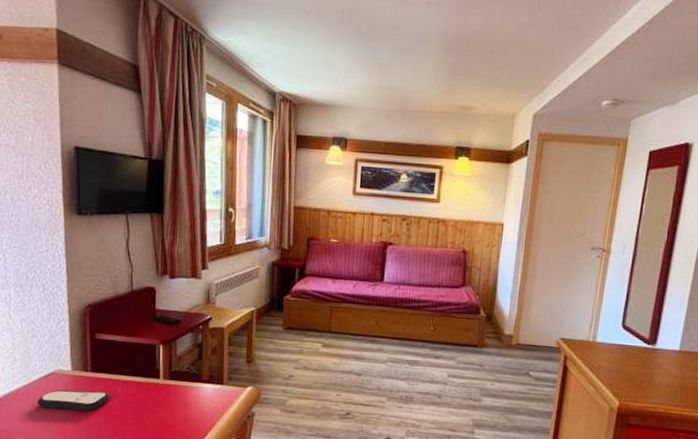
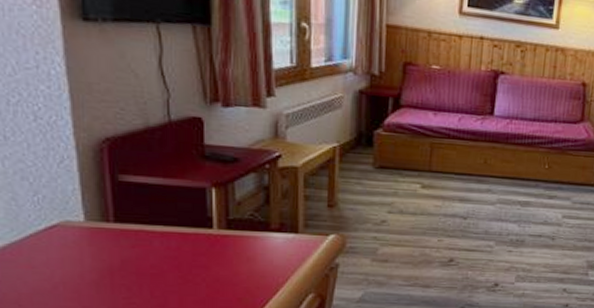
remote control: present [37,390,110,412] -> none [35,245,144,271]

